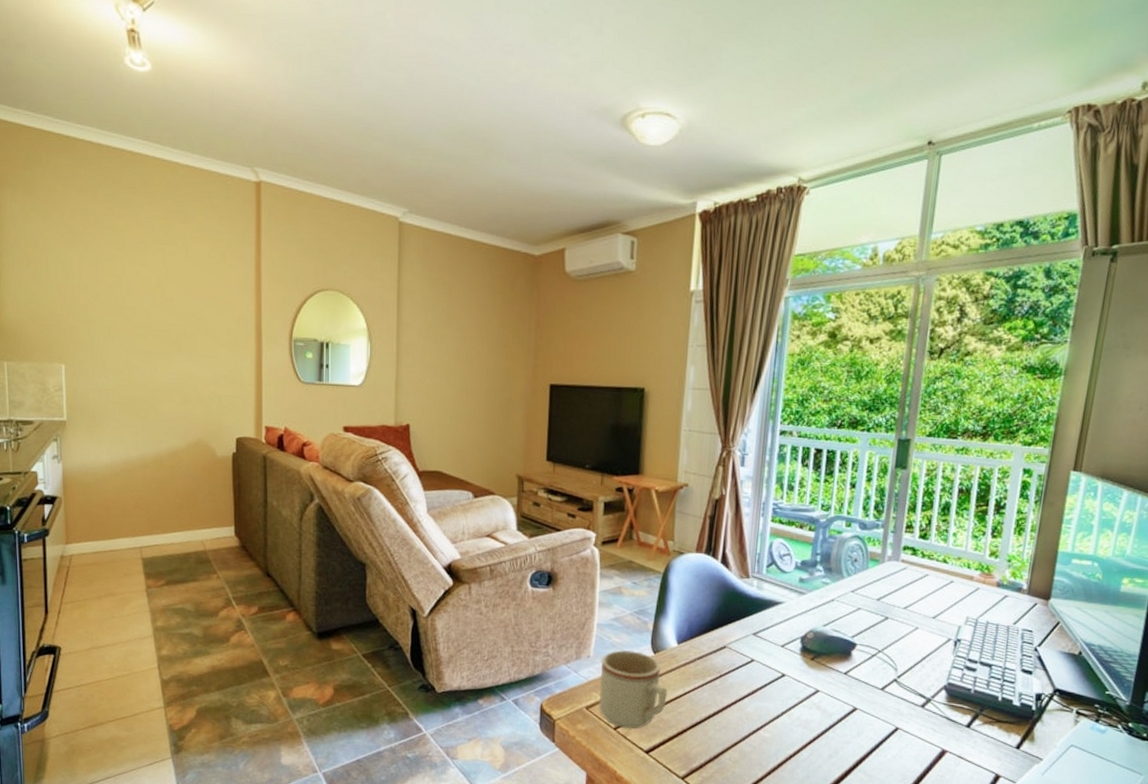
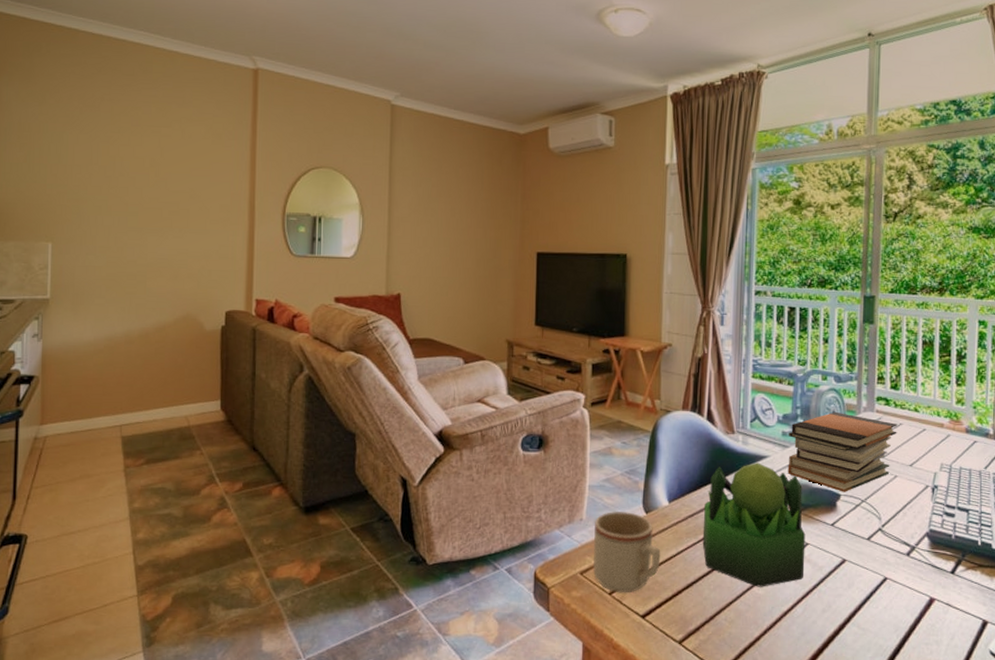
plant: none [710,608,817,731] -> present [702,462,806,587]
book stack: none [802,559,923,642] -> present [787,411,897,492]

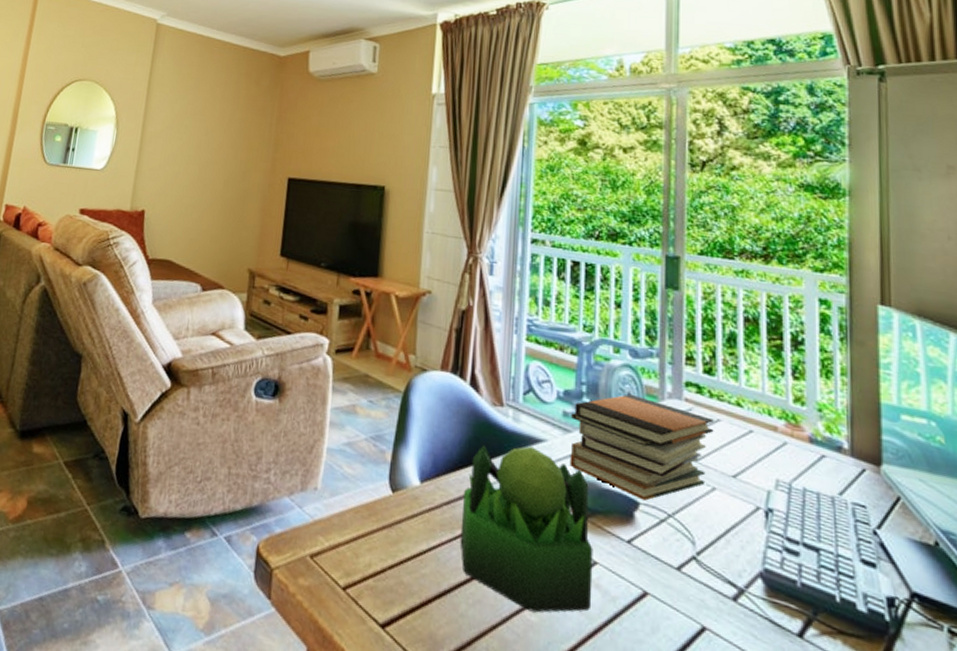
mug: present [592,510,661,593] -> none [325,483,408,592]

